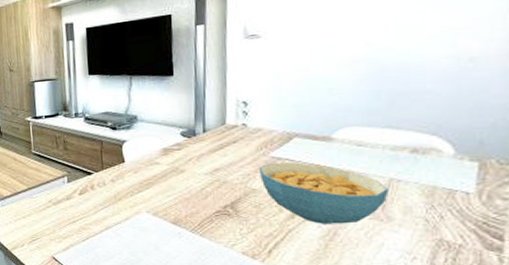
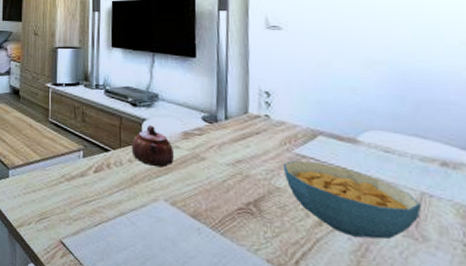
teapot: none [113,145,154,184] -> present [131,125,174,168]

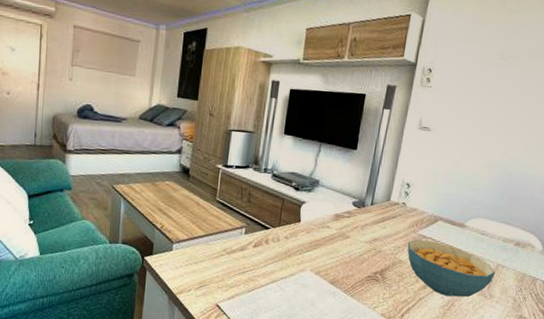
teapot: present [131,125,174,168] -> none [288,207,325,244]

